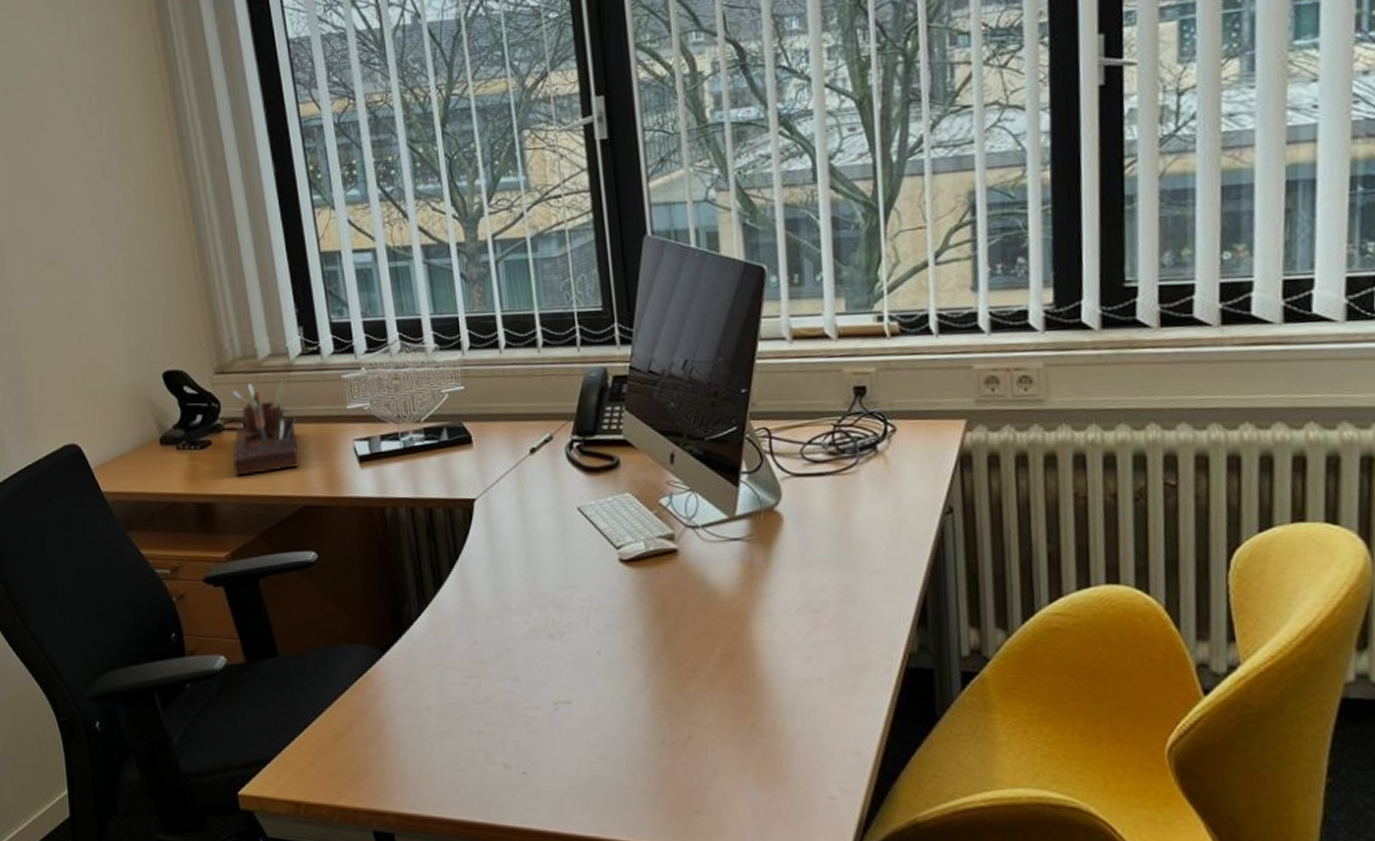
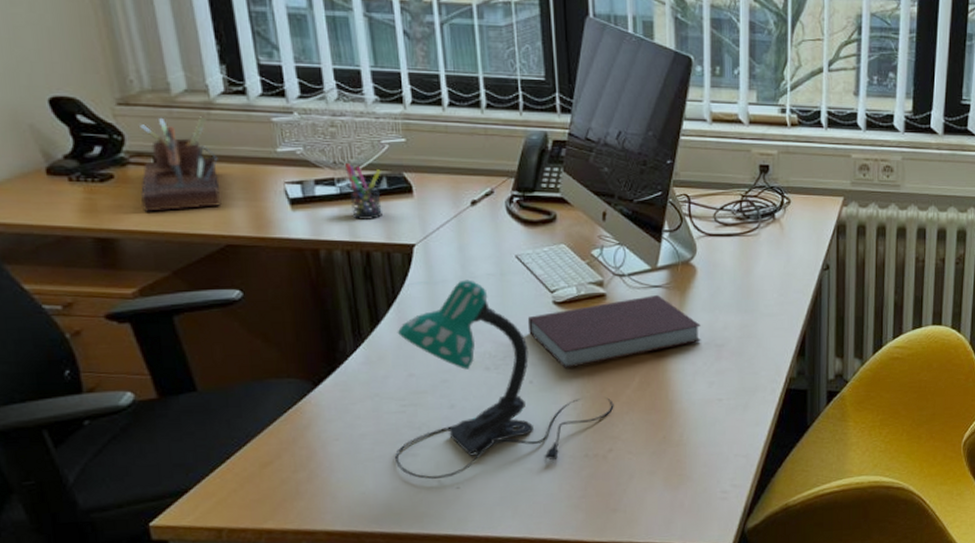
pen holder: none [407,415,444,475] -> present [344,162,382,220]
desk lamp: none [459,536,692,762] -> present [394,279,614,480]
notebook: none [592,549,792,638] -> present [527,294,701,369]

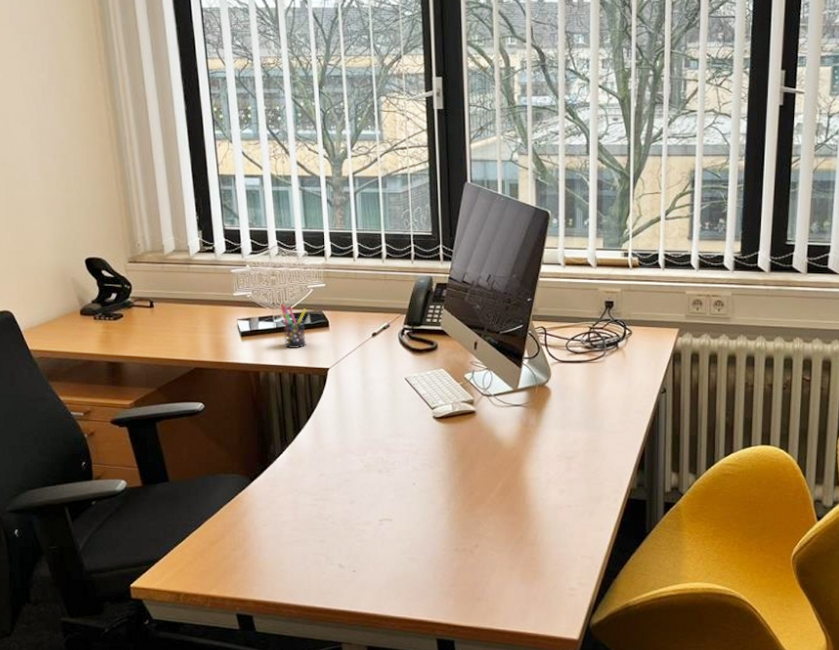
desk organizer: present [140,115,222,212] -> none [139,269,193,342]
desk lamp: present [394,279,614,480] -> none [307,397,480,563]
notebook: present [527,294,701,369] -> none [412,412,554,474]

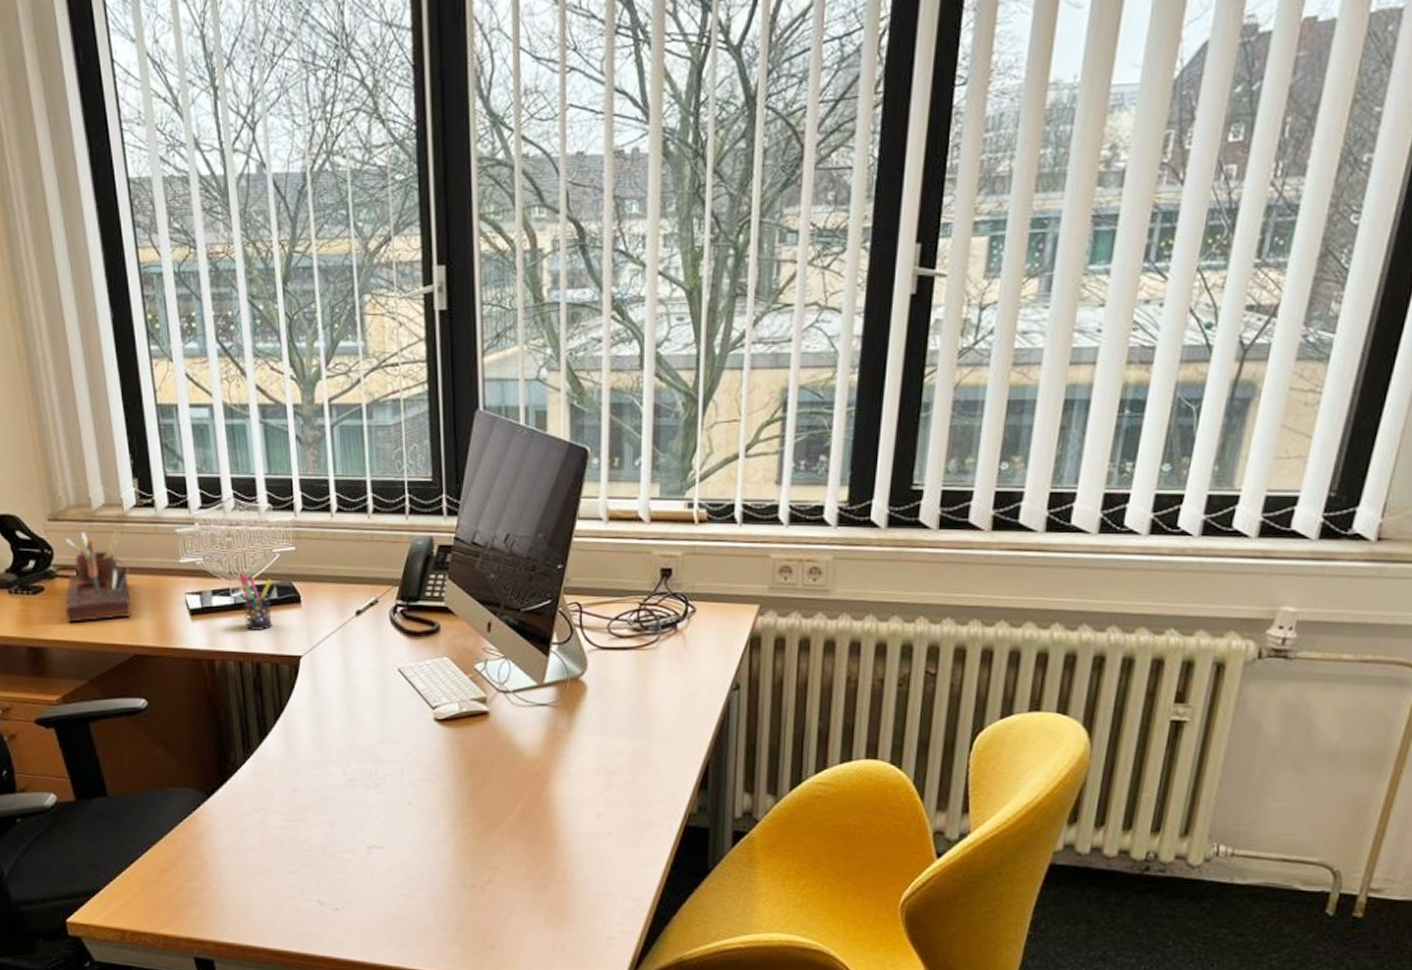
desk organizer: none [139,269,193,342] -> present [65,528,132,623]

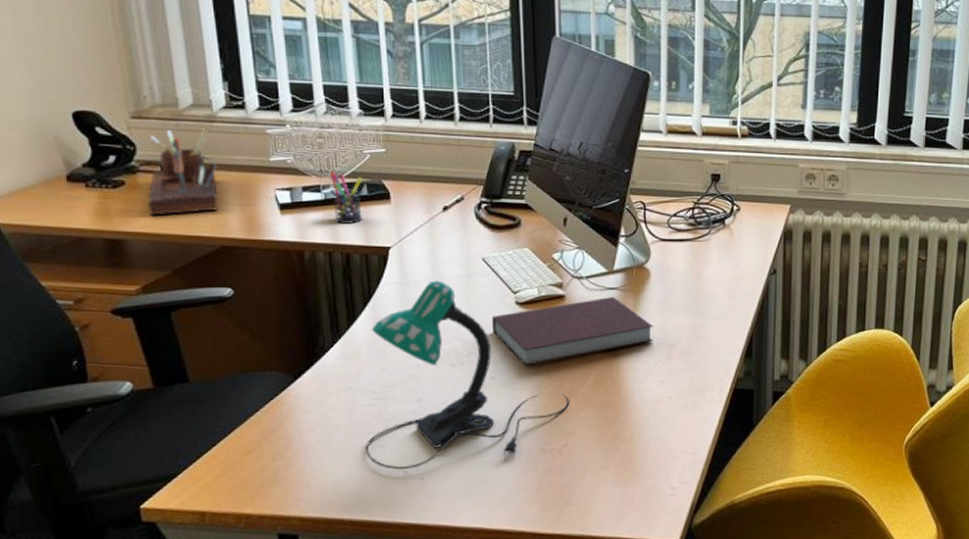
desk lamp: none [278,693,494,899] -> present [364,280,570,470]
notebook: none [408,713,590,791] -> present [491,296,653,366]

